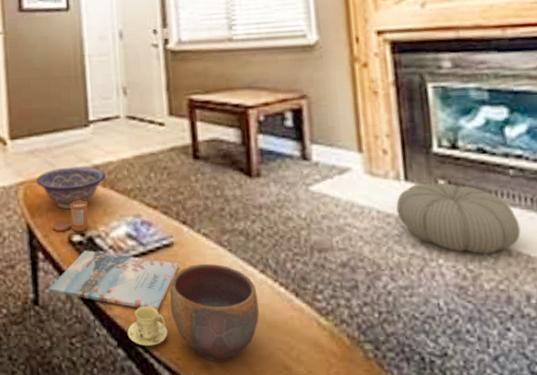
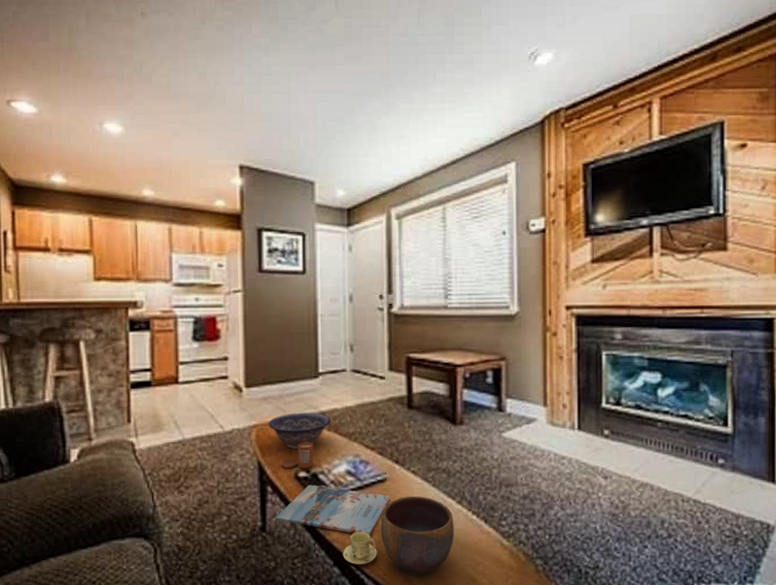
pouf: present [396,183,521,254] -> none [570,432,662,489]

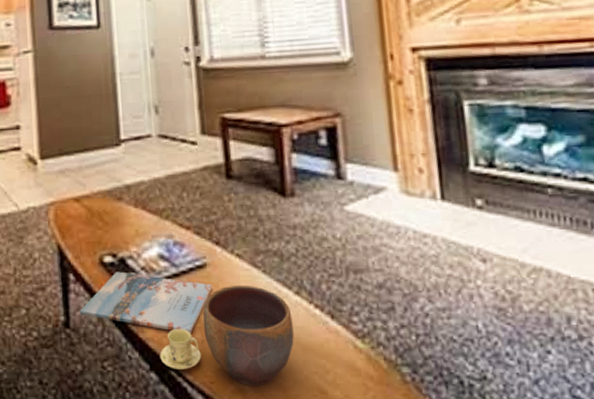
decorative bowl: present [268,412,331,449] -> none [67,186,138,229]
candle: present [281,442,314,469] -> none [84,221,120,253]

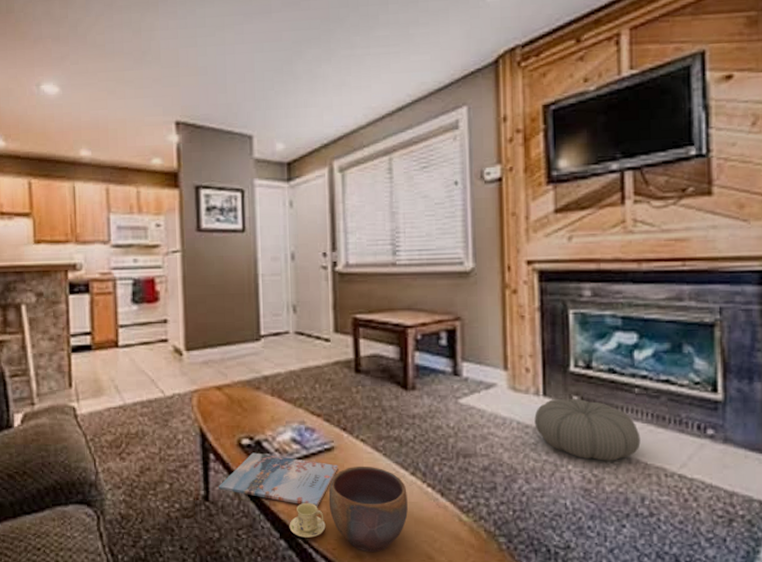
pouf: none [432,202,560,275] -> present [534,399,641,461]

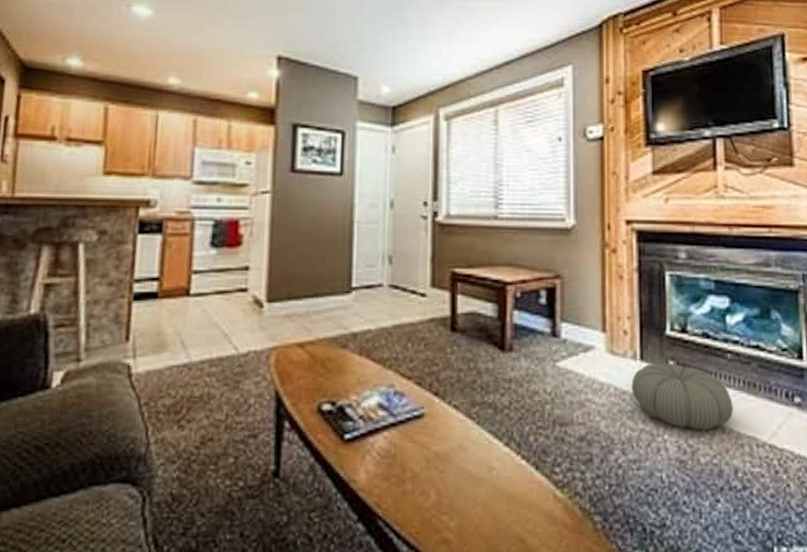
magazine: present [219,452,338,507] -> none [292,420,428,483]
cup and saucer: present [289,502,326,538] -> none [369,478,410,520]
bowl: present [328,466,408,552] -> none [415,435,500,535]

